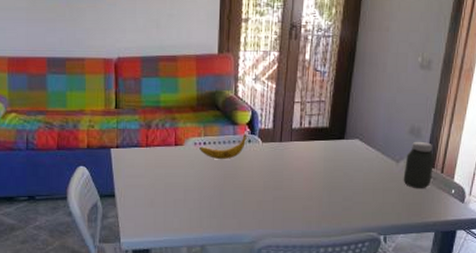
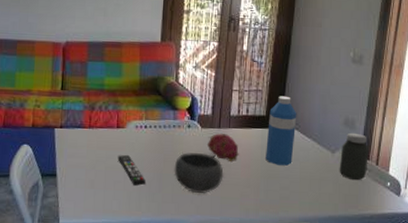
remote control: none [177,172,207,203] -> present [117,154,147,186]
banana: present [199,133,247,160] -> none [140,118,187,144]
bowl: none [235,168,286,209] -> present [174,153,224,194]
fruit: none [268,147,301,176] -> present [206,133,239,162]
water bottle: none [328,106,361,177] -> present [266,96,297,166]

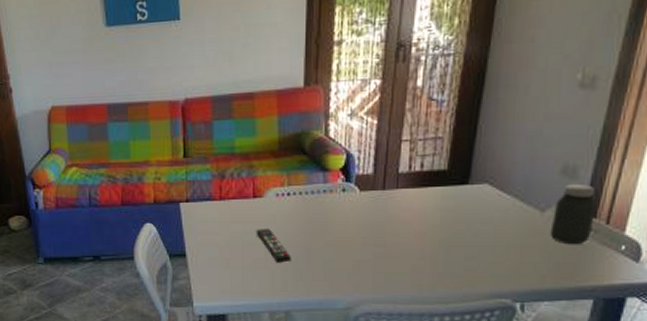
bowl: present [174,153,224,194] -> none [325,222,390,270]
fruit: present [206,133,239,162] -> none [367,196,410,231]
water bottle: present [266,96,297,166] -> none [446,142,492,231]

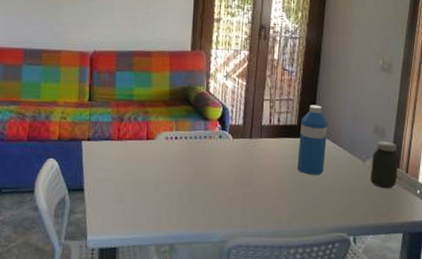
remote control: present [256,228,292,263] -> none [147,167,177,199]
water bottle: none [446,142,492,231] -> present [297,105,328,175]

